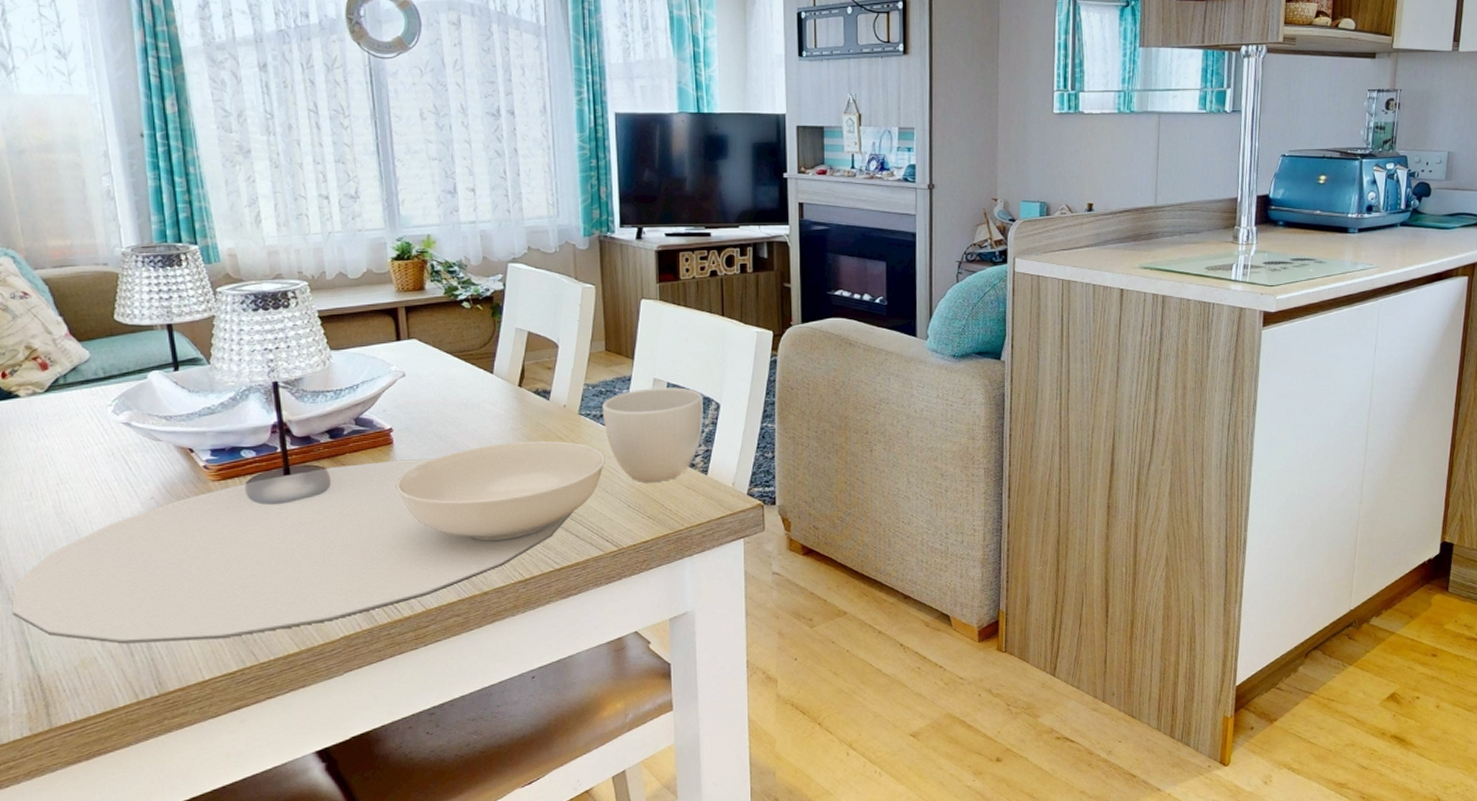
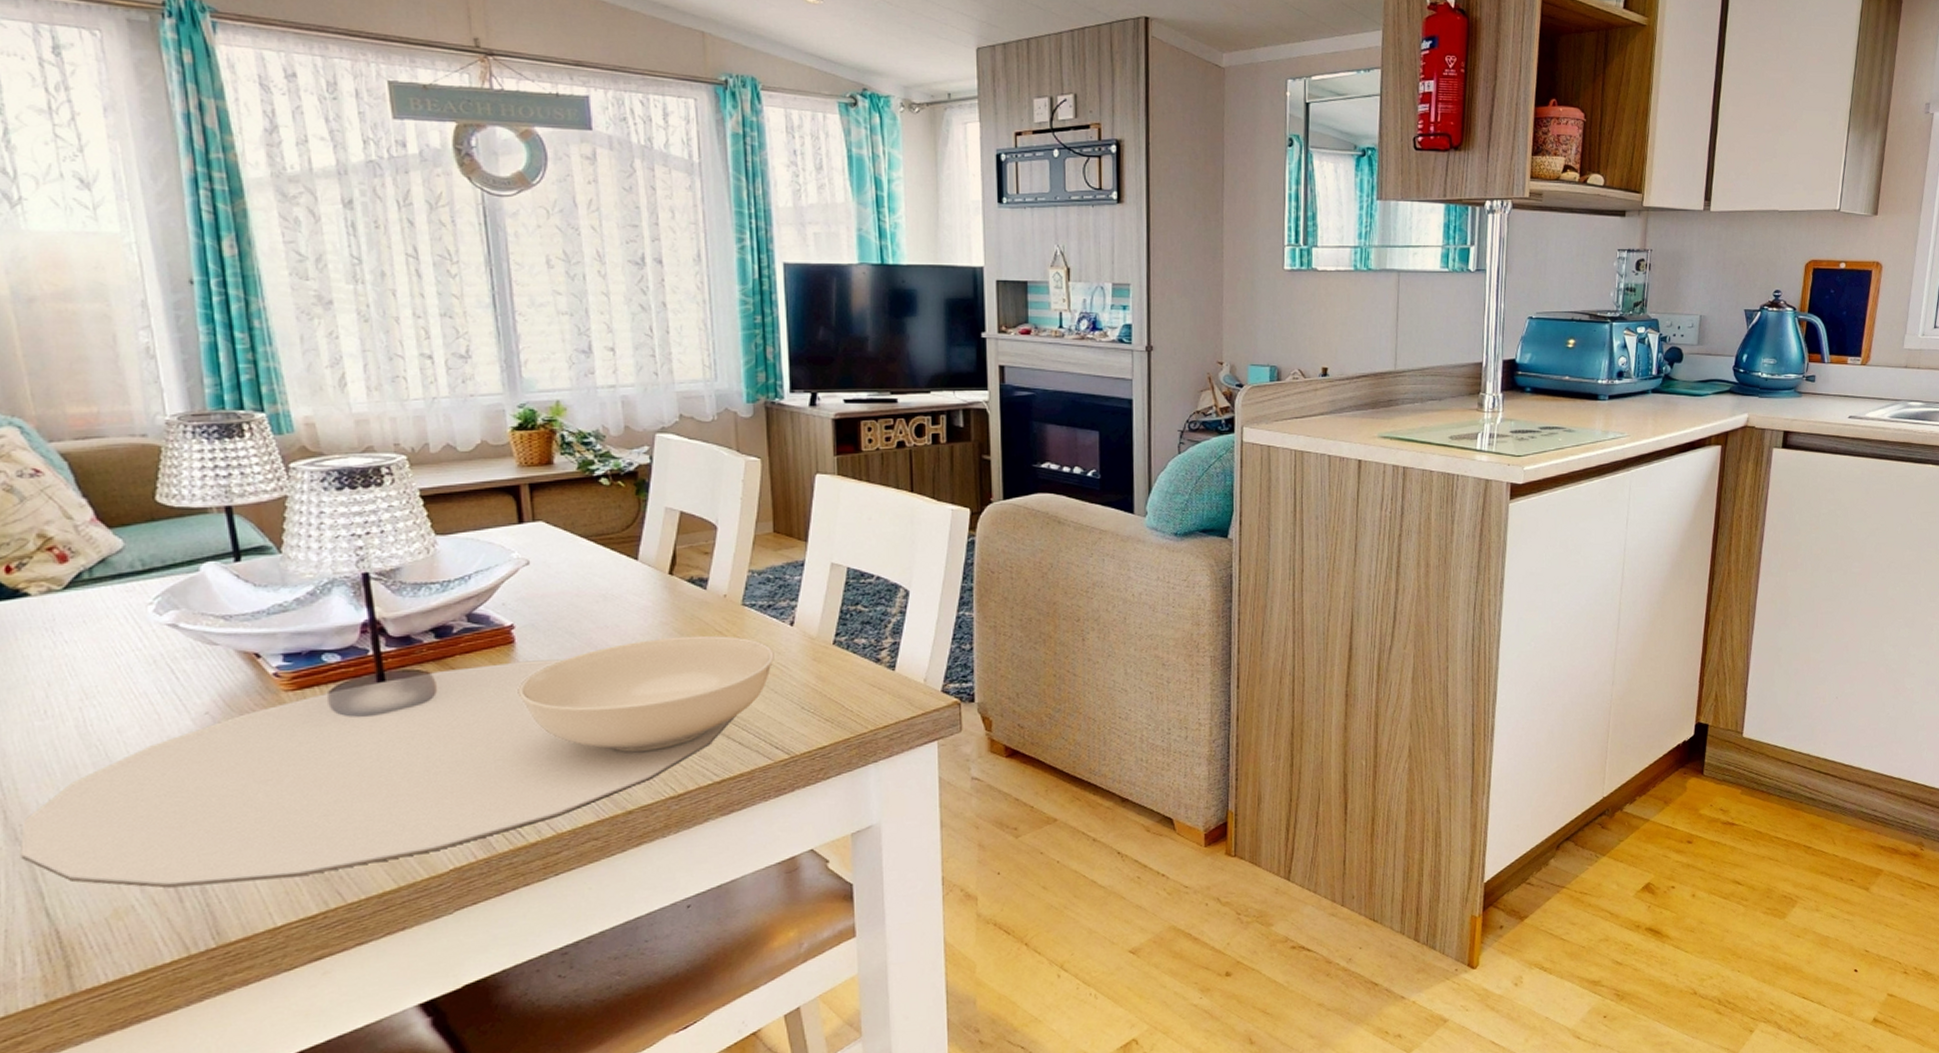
cup: present [602,387,703,482] -> none [770,572,890,681]

